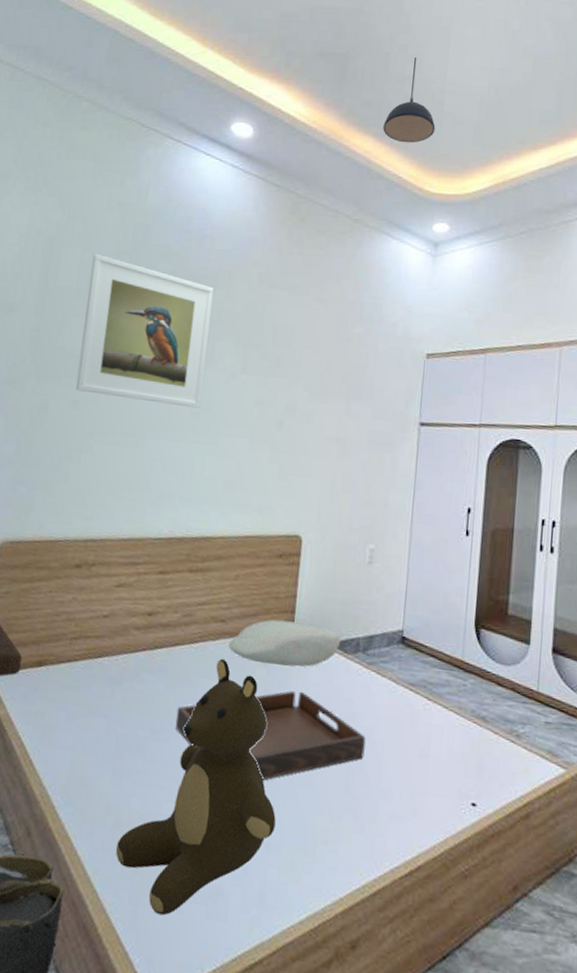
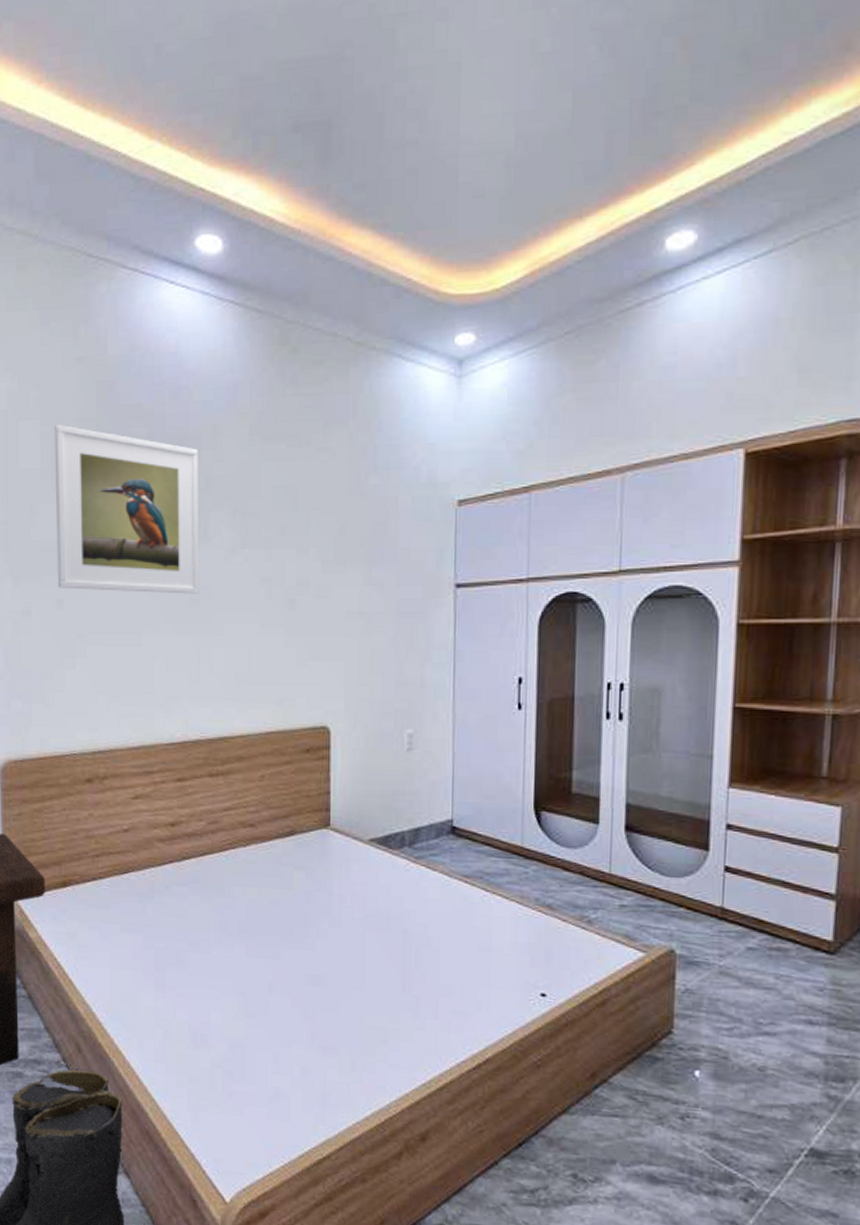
teddy bear: present [116,659,276,916] -> none [170,865,330,1119]
serving tray: present [175,691,366,781] -> none [214,892,420,985]
pillow: present [228,619,341,667] -> none [261,819,384,868]
pendant light: present [383,58,436,143] -> none [383,113,450,233]

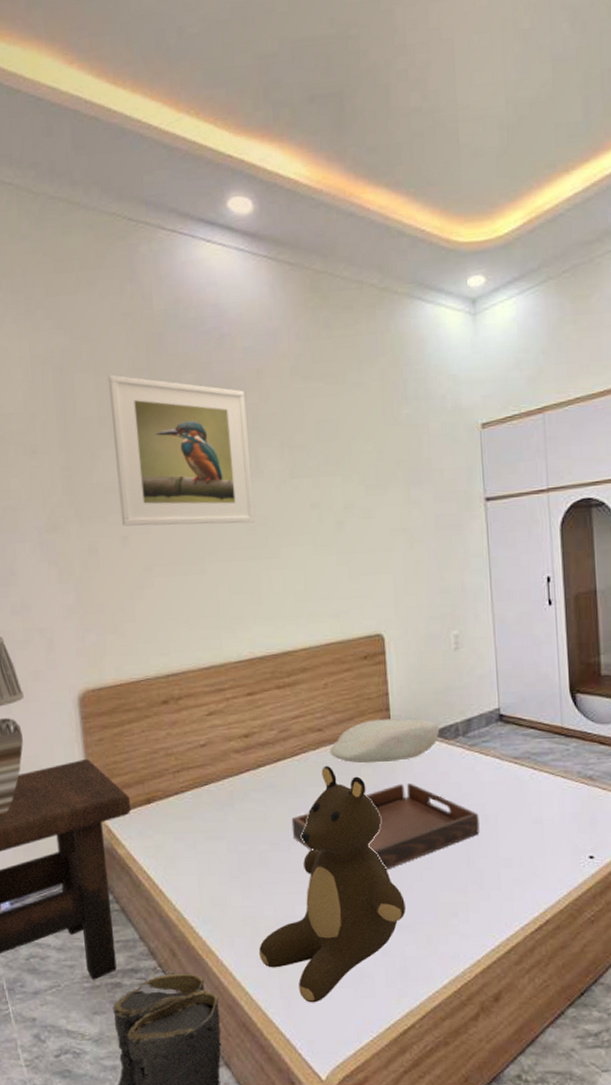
teddy bear: none [170,865,330,1119] -> present [259,766,406,1003]
serving tray: none [214,892,420,985] -> present [291,782,480,870]
pillow: none [261,819,384,868] -> present [329,718,440,764]

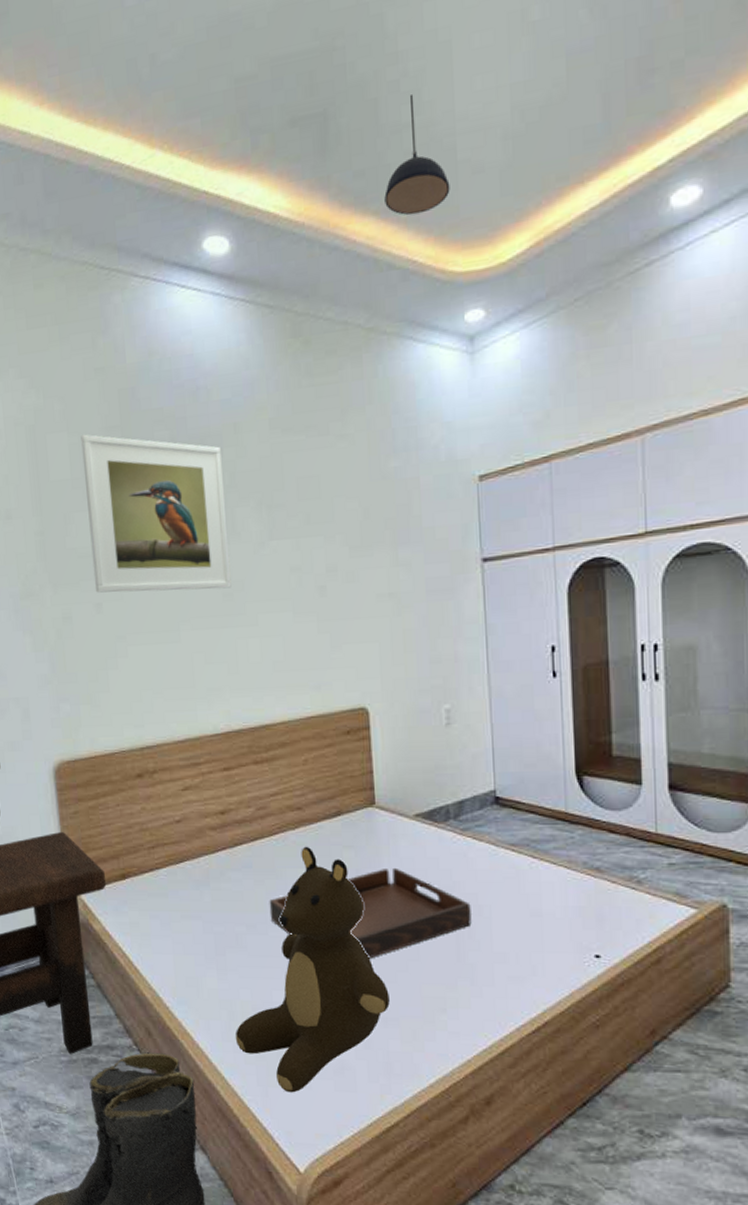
pillow: present [329,718,440,764] -> none [309,798,429,846]
pendant light: none [395,84,454,190] -> present [384,95,450,216]

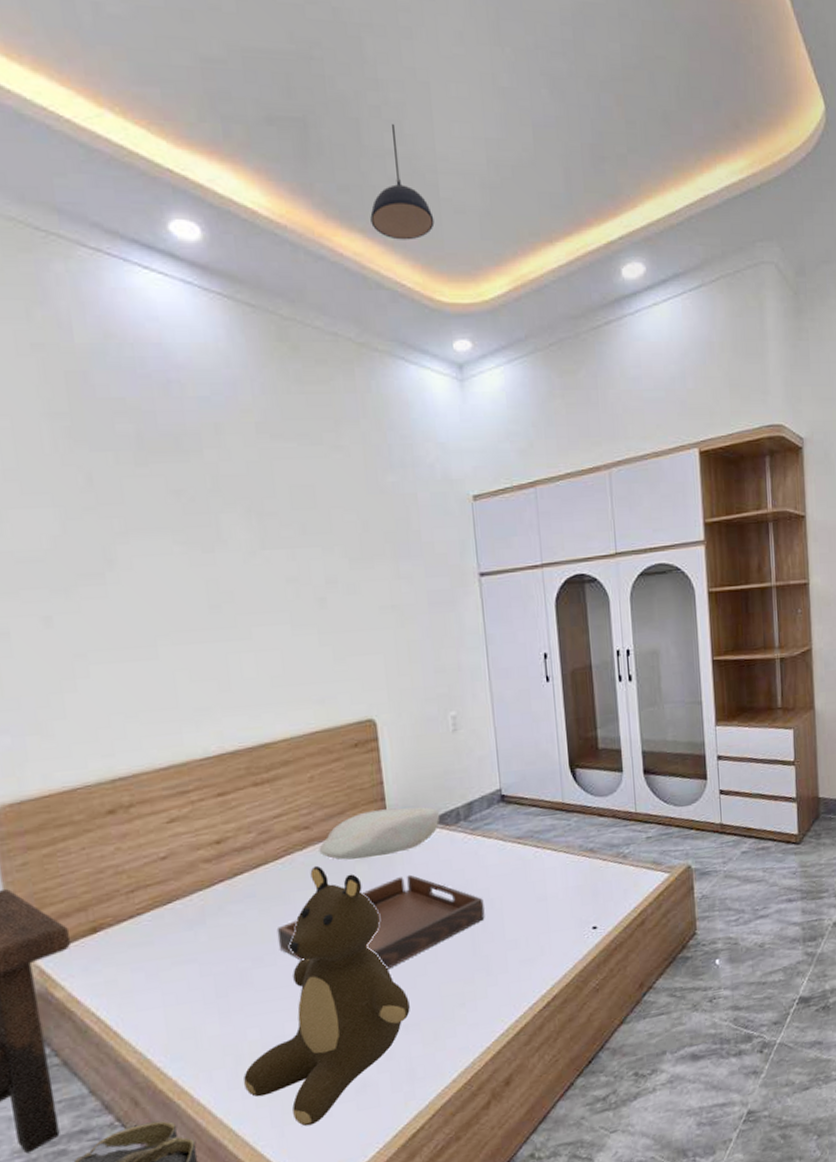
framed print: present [81,434,232,593] -> none [14,418,219,604]
pillow: none [309,798,429,846] -> present [319,807,440,860]

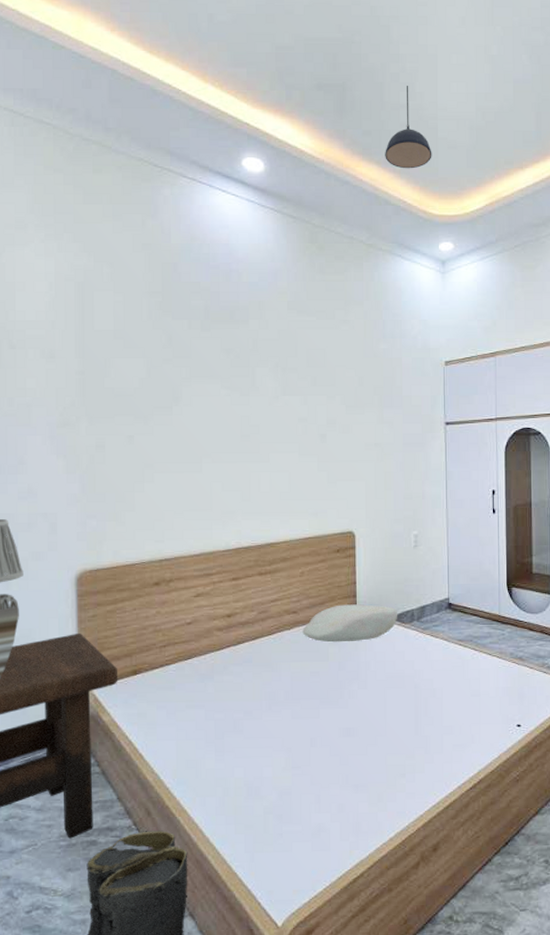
teddy bear: present [244,866,410,1127] -> none [228,644,361,856]
serving tray: present [276,874,485,970] -> none [265,660,428,736]

